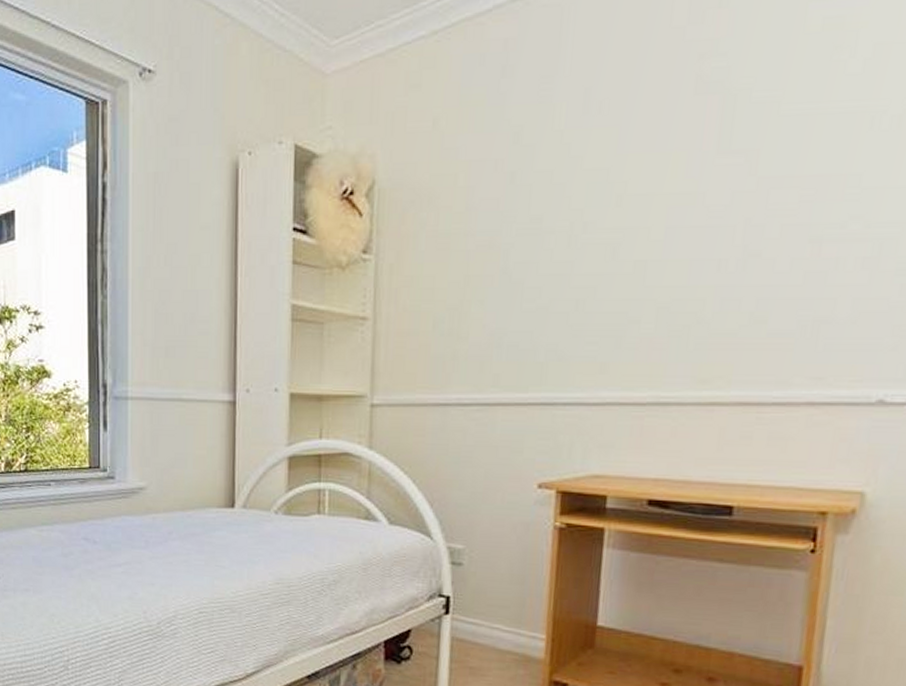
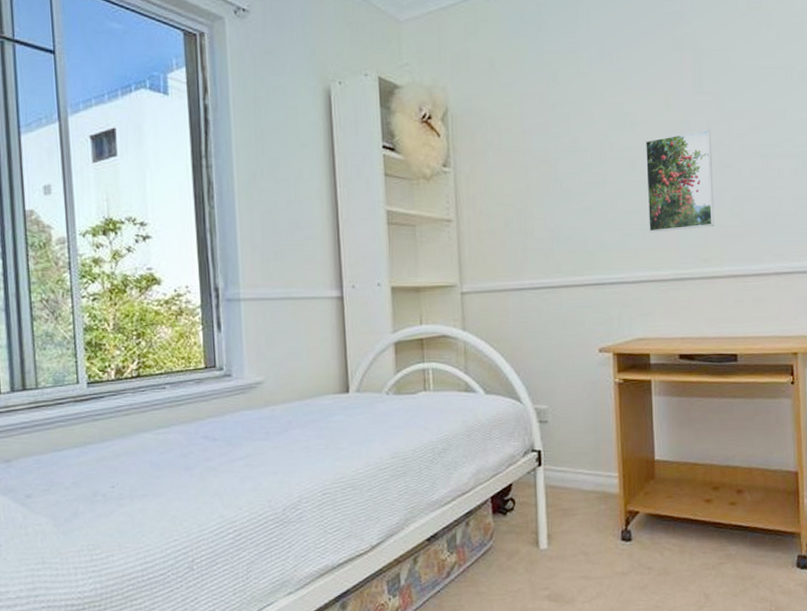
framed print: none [625,203,736,342] -> present [645,129,714,233]

